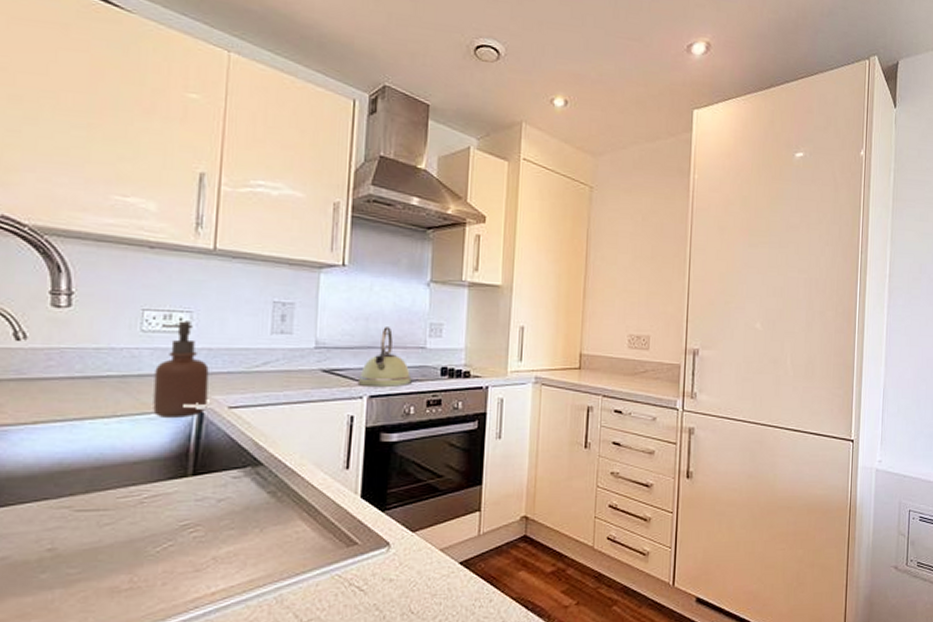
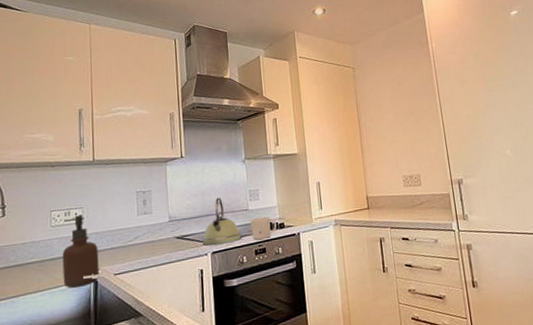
mug: none [425,360,460,388] -> present [250,216,277,240]

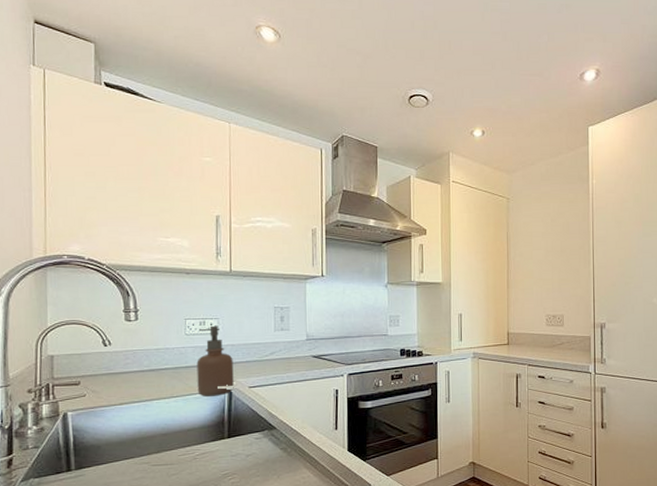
kettle: present [202,198,242,247] -> none [339,321,379,368]
mug: present [250,216,277,240] -> none [388,343,415,365]

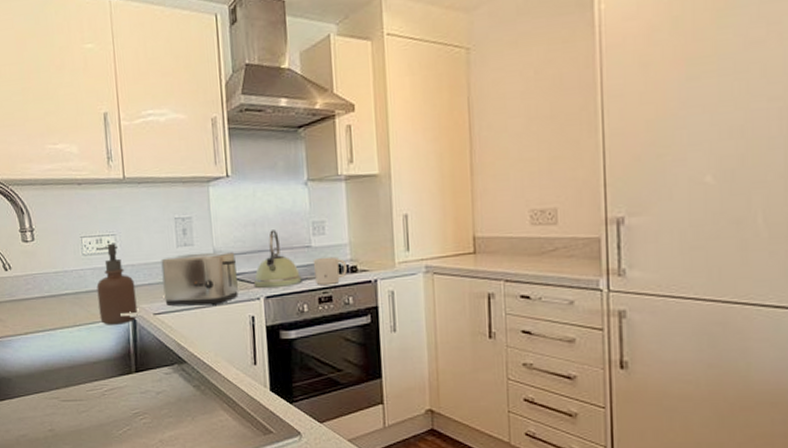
toaster: none [259,336,326,381] -> present [161,251,239,307]
kettle: none [339,321,379,368] -> present [253,230,302,289]
mug: none [388,343,415,365] -> present [313,256,347,285]

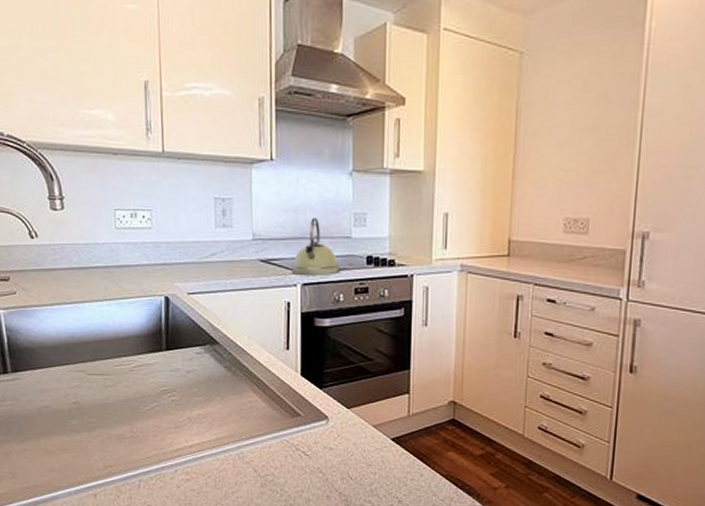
soap dispenser: present [95,243,138,326] -> none [129,218,171,303]
toaster: present [161,251,239,307] -> none [198,235,275,288]
mug: present [313,256,347,285] -> none [352,249,385,276]

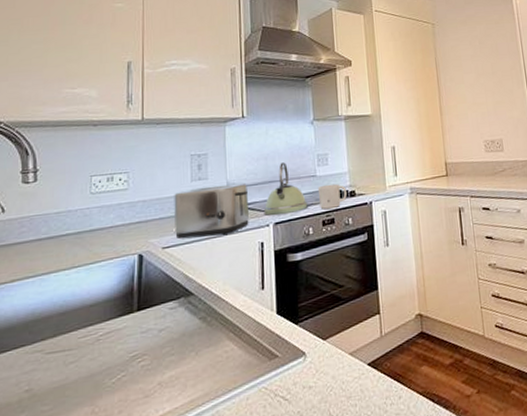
toaster: none [198,235,275,288] -> present [174,182,249,240]
mug: none [352,249,385,276] -> present [317,183,347,209]

